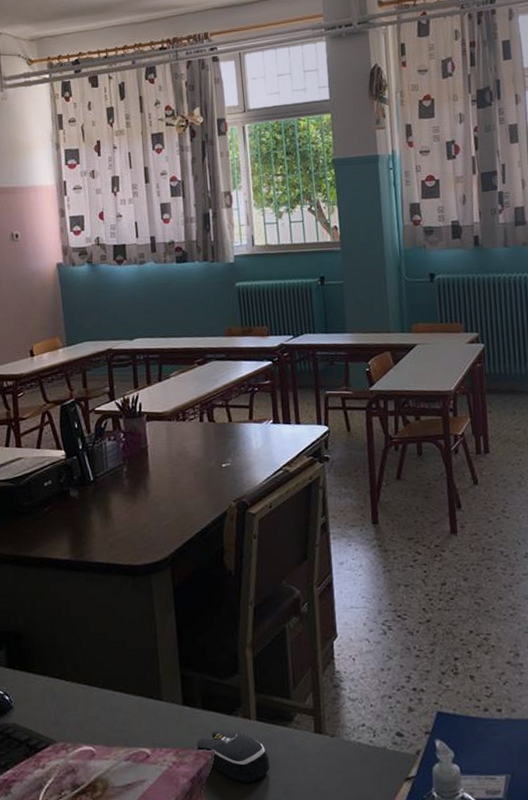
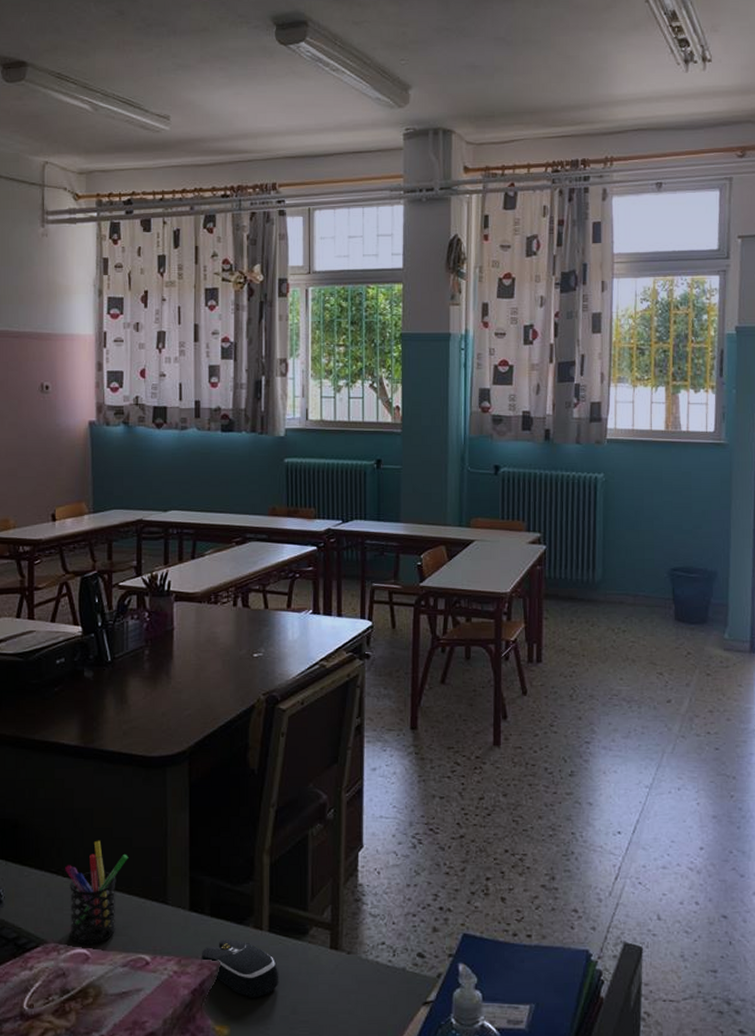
pen holder: none [67,645,123,742] -> present [65,840,129,944]

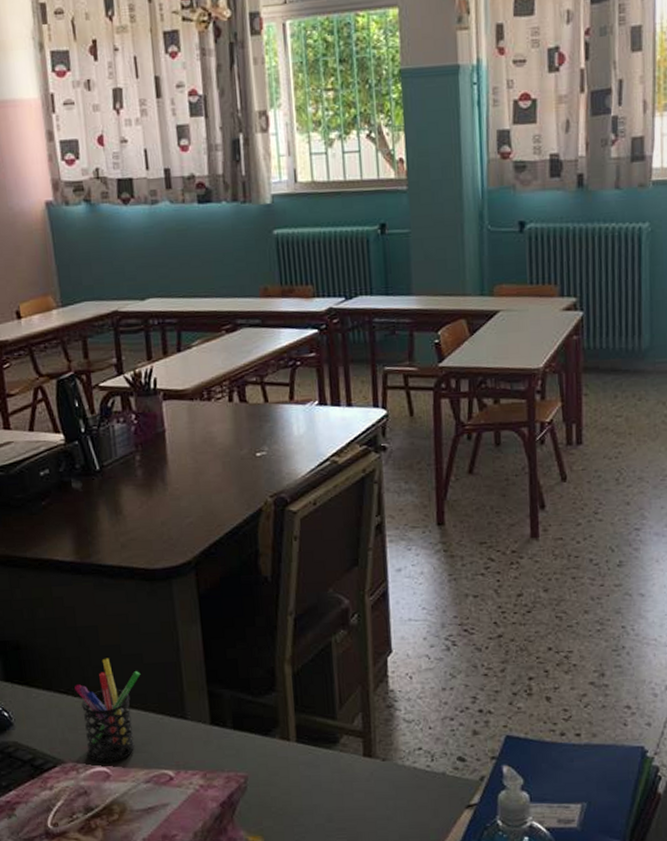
computer mouse: present [201,938,279,998] -> none [227,750,312,808]

